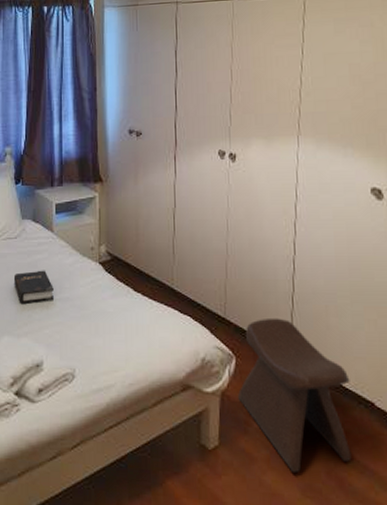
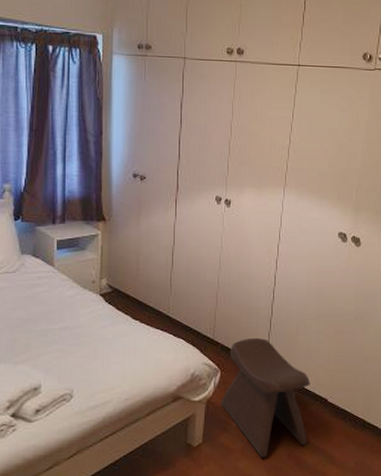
hardback book: present [13,270,54,304] -> none [11,302,53,333]

